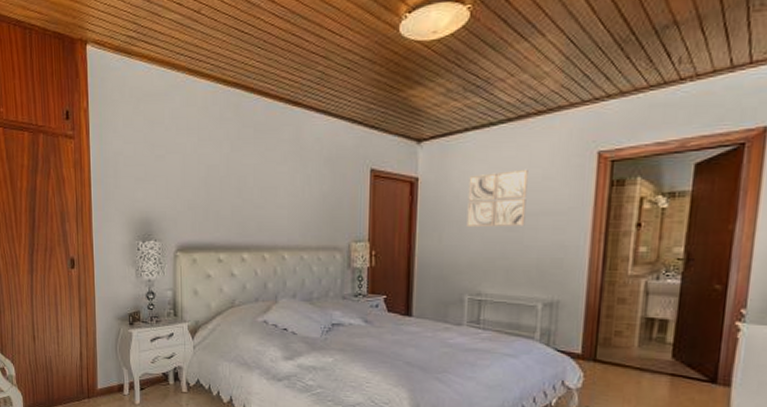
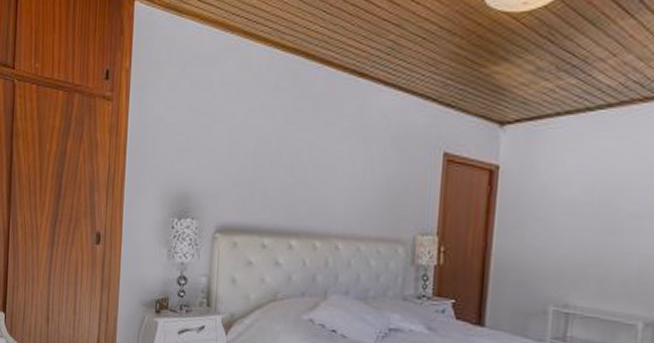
wall art: present [466,169,528,228] -> none [554,162,631,229]

